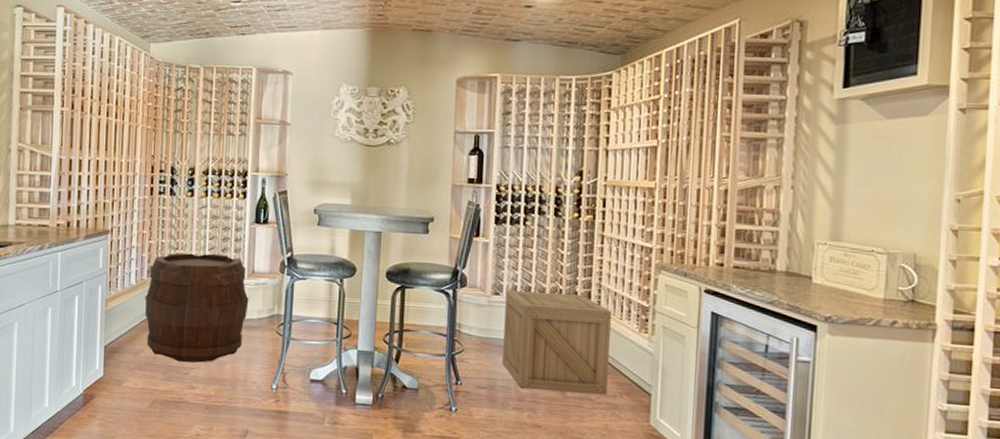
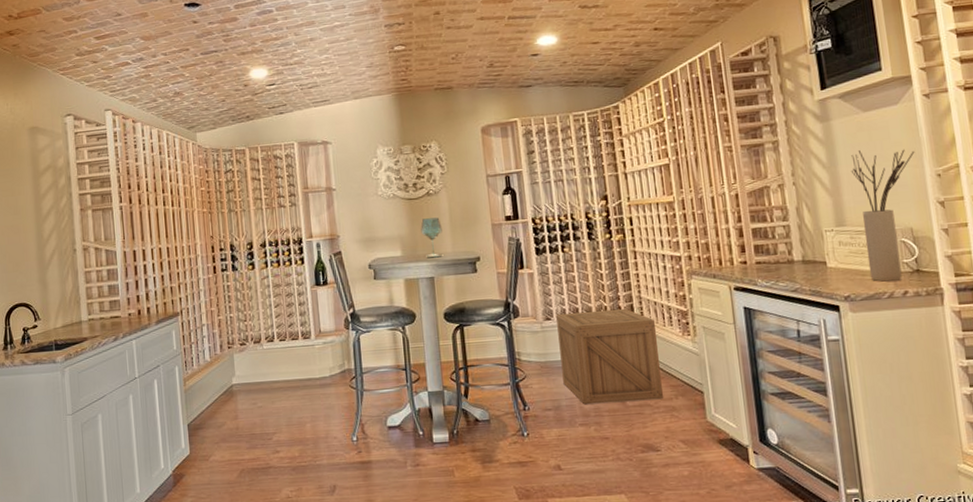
wooden barrel: present [145,252,249,363] -> none [220,319,320,428]
wine glass: none [375,168,398,212] -> present [420,217,443,258]
vase: none [858,161,936,309] -> present [850,149,915,282]

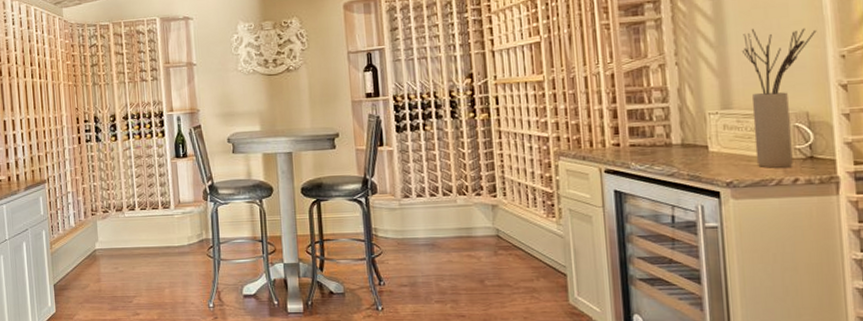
wine glass: present [420,217,443,258] -> none [280,93,302,134]
wooden crate: present [556,308,663,405] -> none [415,188,524,282]

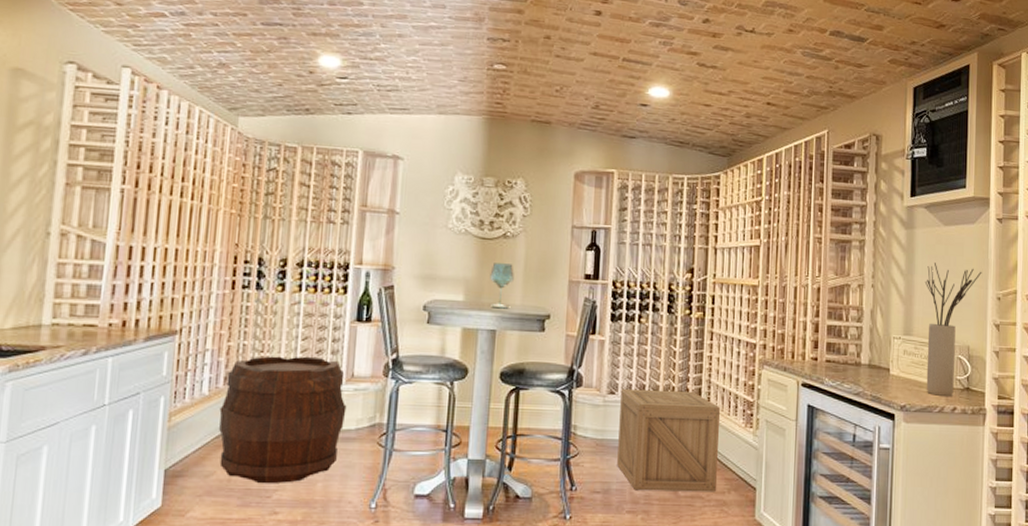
wooden barrel: none [84,189,179,291] -> present [219,356,347,483]
wine glass: none [280,93,302,134] -> present [489,263,514,309]
wooden crate: none [415,188,524,282] -> present [617,388,720,492]

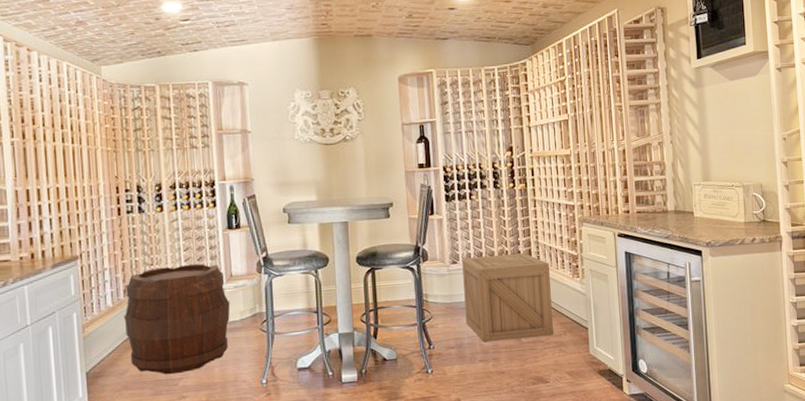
wine glass: present [489,263,514,309] -> none [336,163,358,203]
vase: present [924,263,982,396] -> none [717,115,767,230]

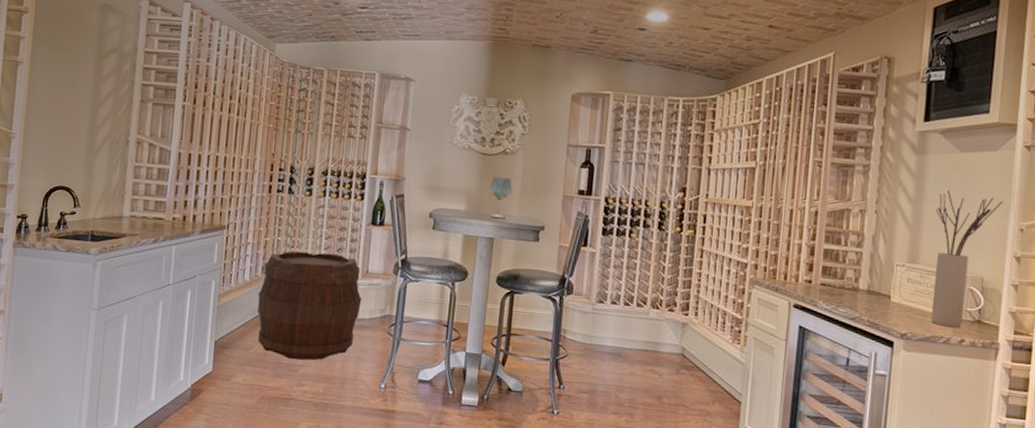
wine glass: none [336,163,358,203] -> present [488,177,512,219]
wooden crate: present [462,252,553,342] -> none [604,298,707,402]
vase: none [717,115,767,230] -> present [930,190,1003,328]

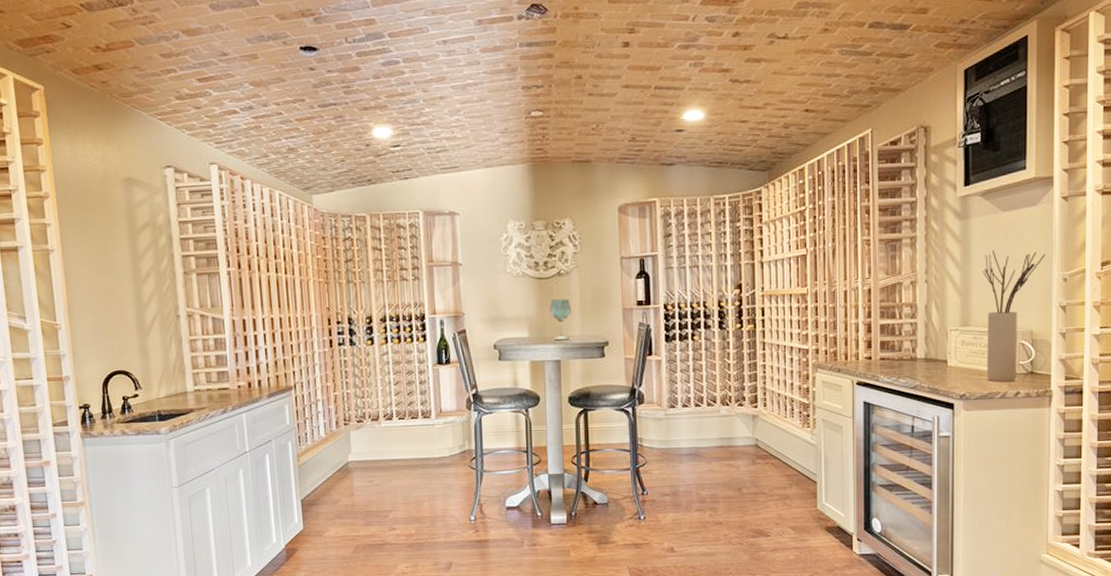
wooden barrel: present [257,250,362,361] -> none [336,397,440,506]

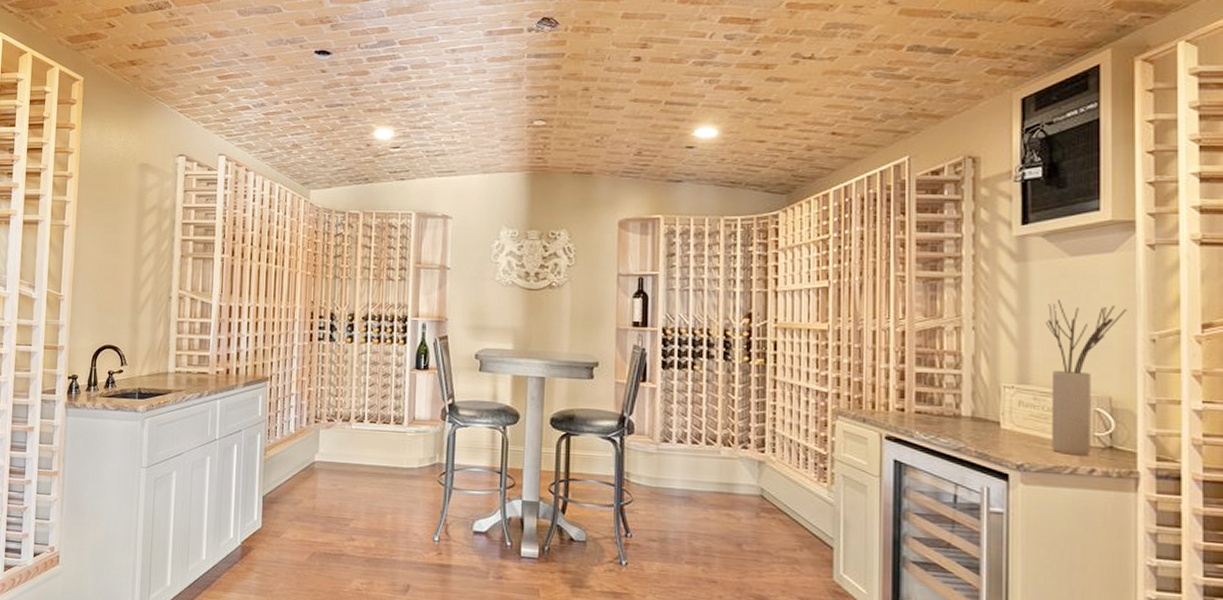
wine glass: present [549,299,572,341] -> none [537,312,561,357]

